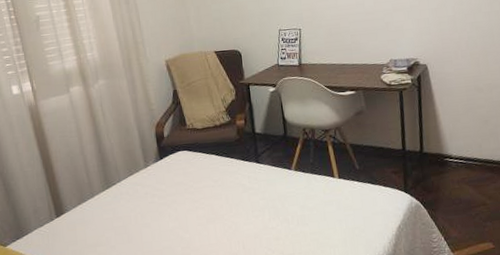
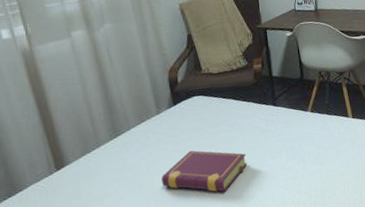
book: none [148,204,231,248] -> present [161,150,248,192]

